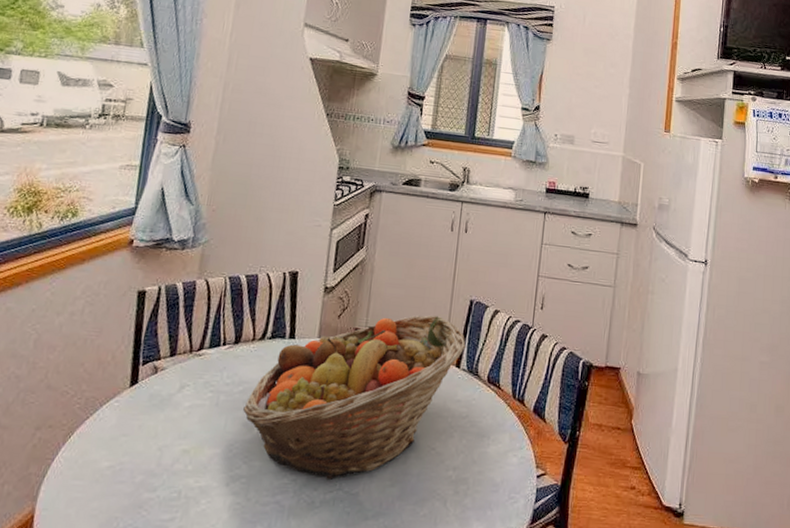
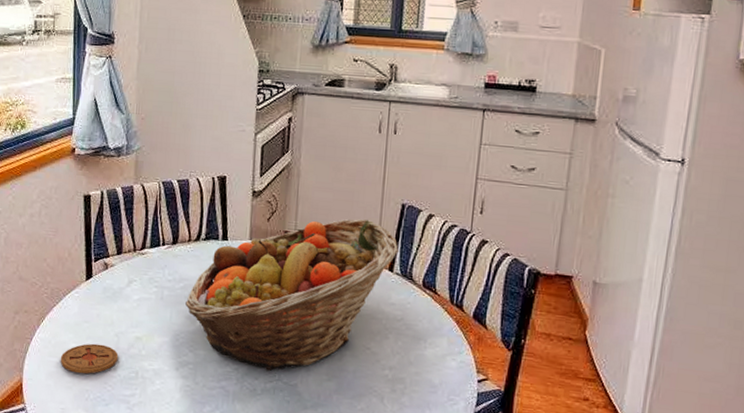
coaster: none [86,460,160,498] -> present [60,343,119,374]

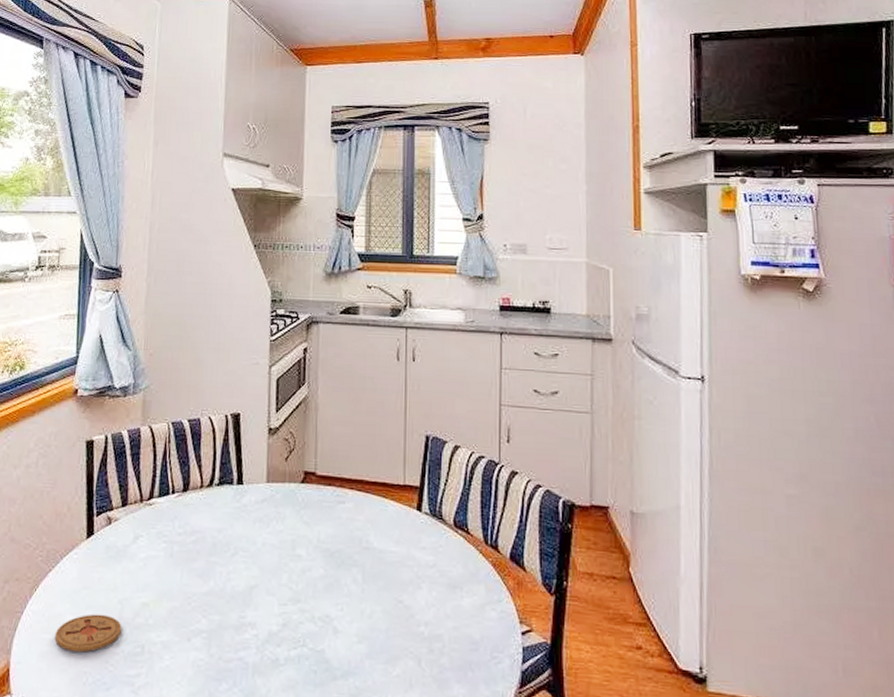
fruit basket: present [185,219,400,372] -> none [198,454,427,637]

